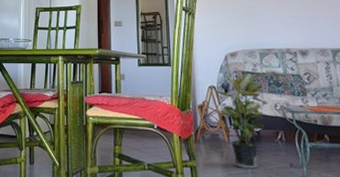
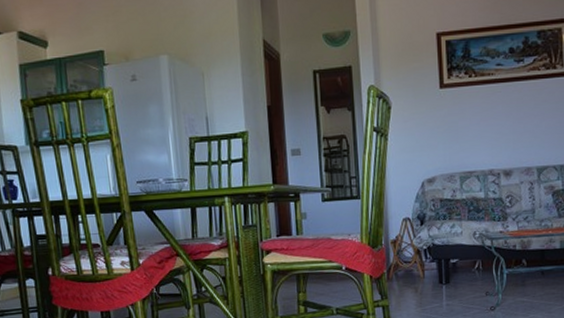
potted plant: present [216,73,269,169] -> none [411,200,468,303]

